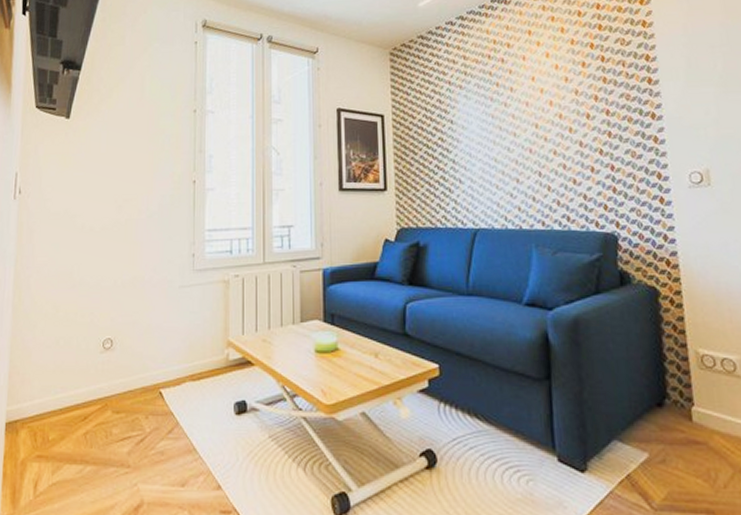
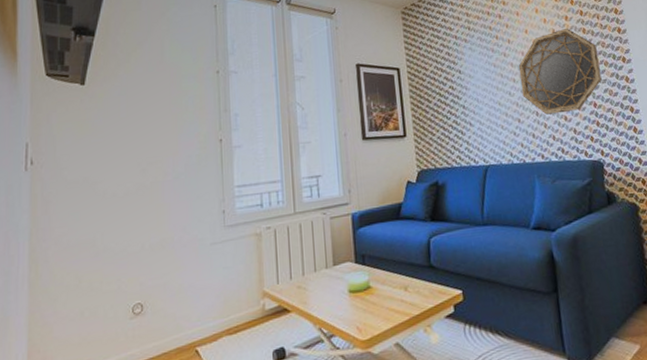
home mirror: none [521,76,623,176] -> present [518,28,602,115]

